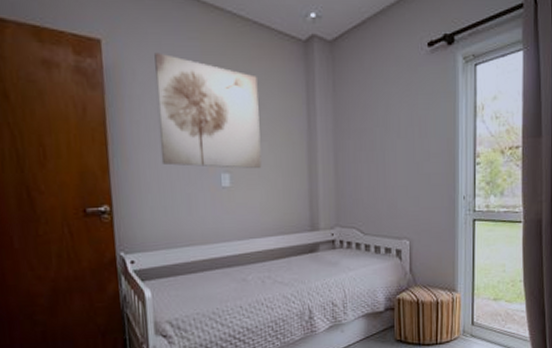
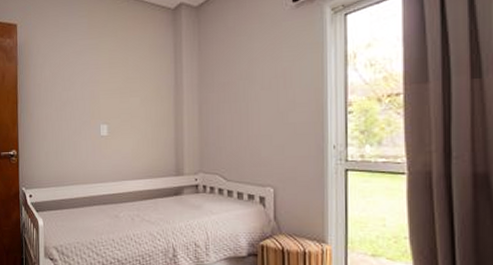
wall art: present [154,52,262,168] -> none [54,30,134,120]

